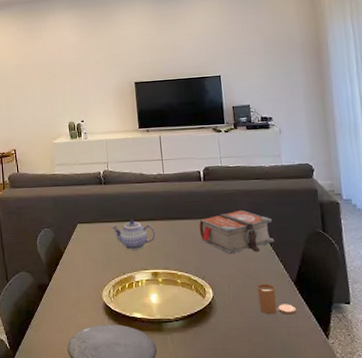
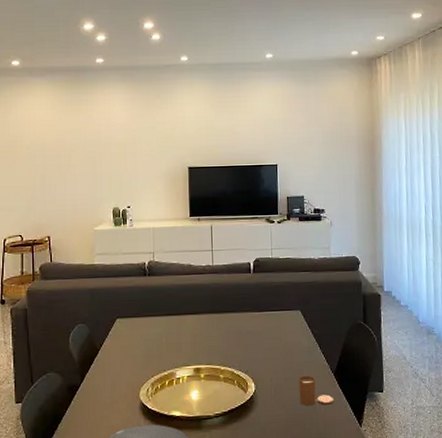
teapot: present [111,219,156,250] -> none [153,313,200,345]
bible: present [199,210,274,254] -> none [245,303,318,347]

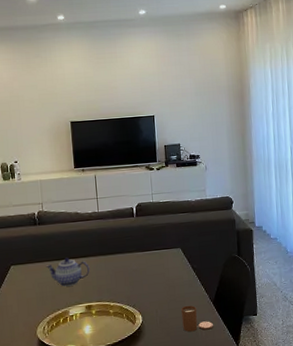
teapot: none [153,313,200,345] -> present [45,257,90,287]

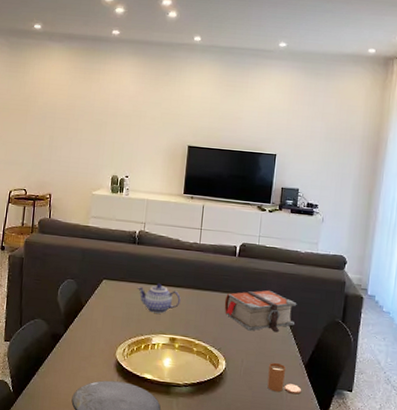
bible: none [131,242,197,283] -> present [224,290,297,332]

